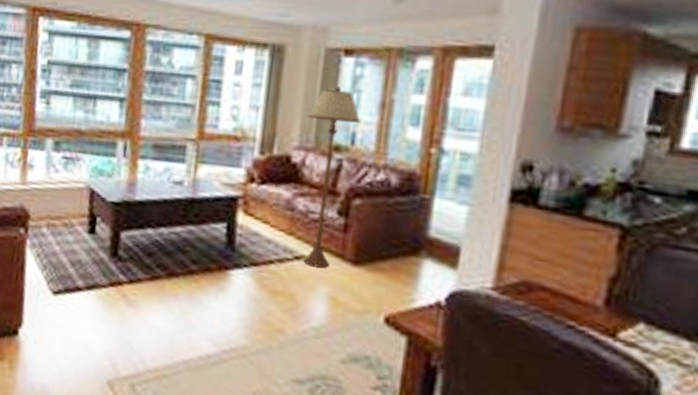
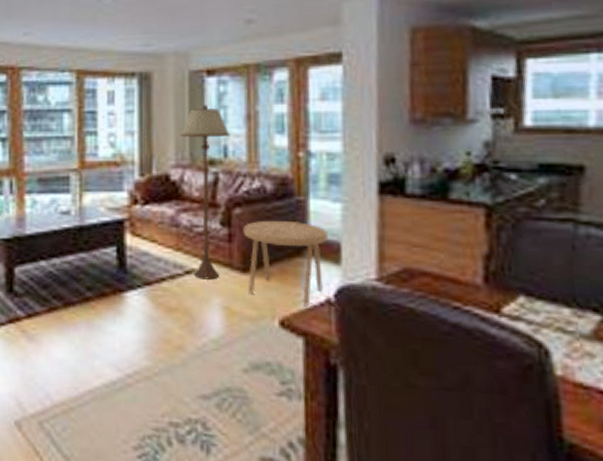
side table: none [356,214,450,306] -> present [243,220,329,305]

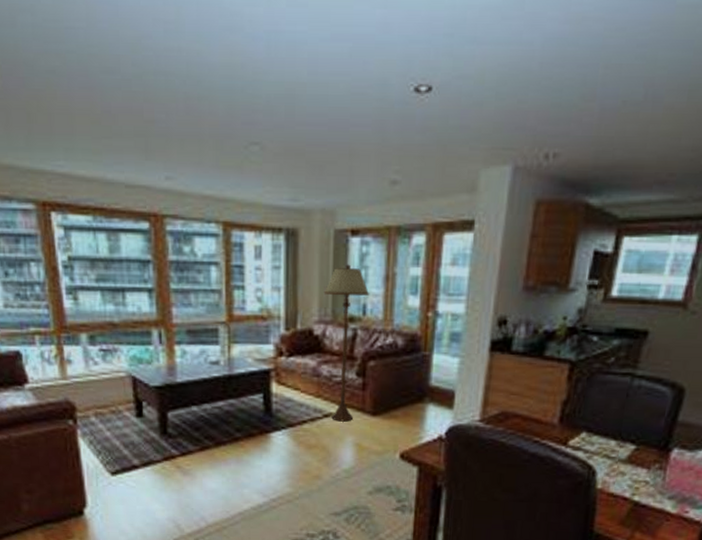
side table: present [243,220,329,305] -> none [375,371,446,442]

